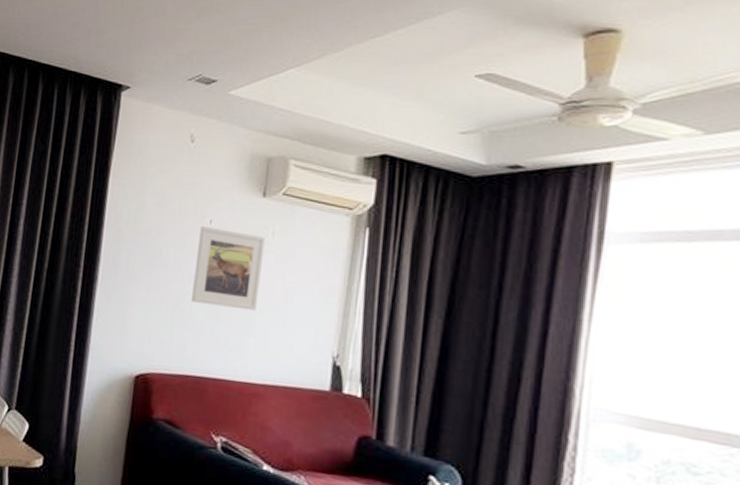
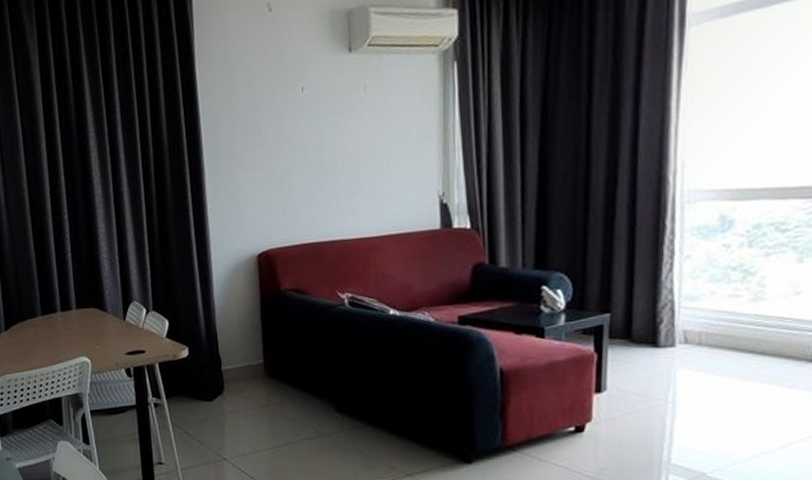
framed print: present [192,226,265,311] -> none [293,93,361,173]

